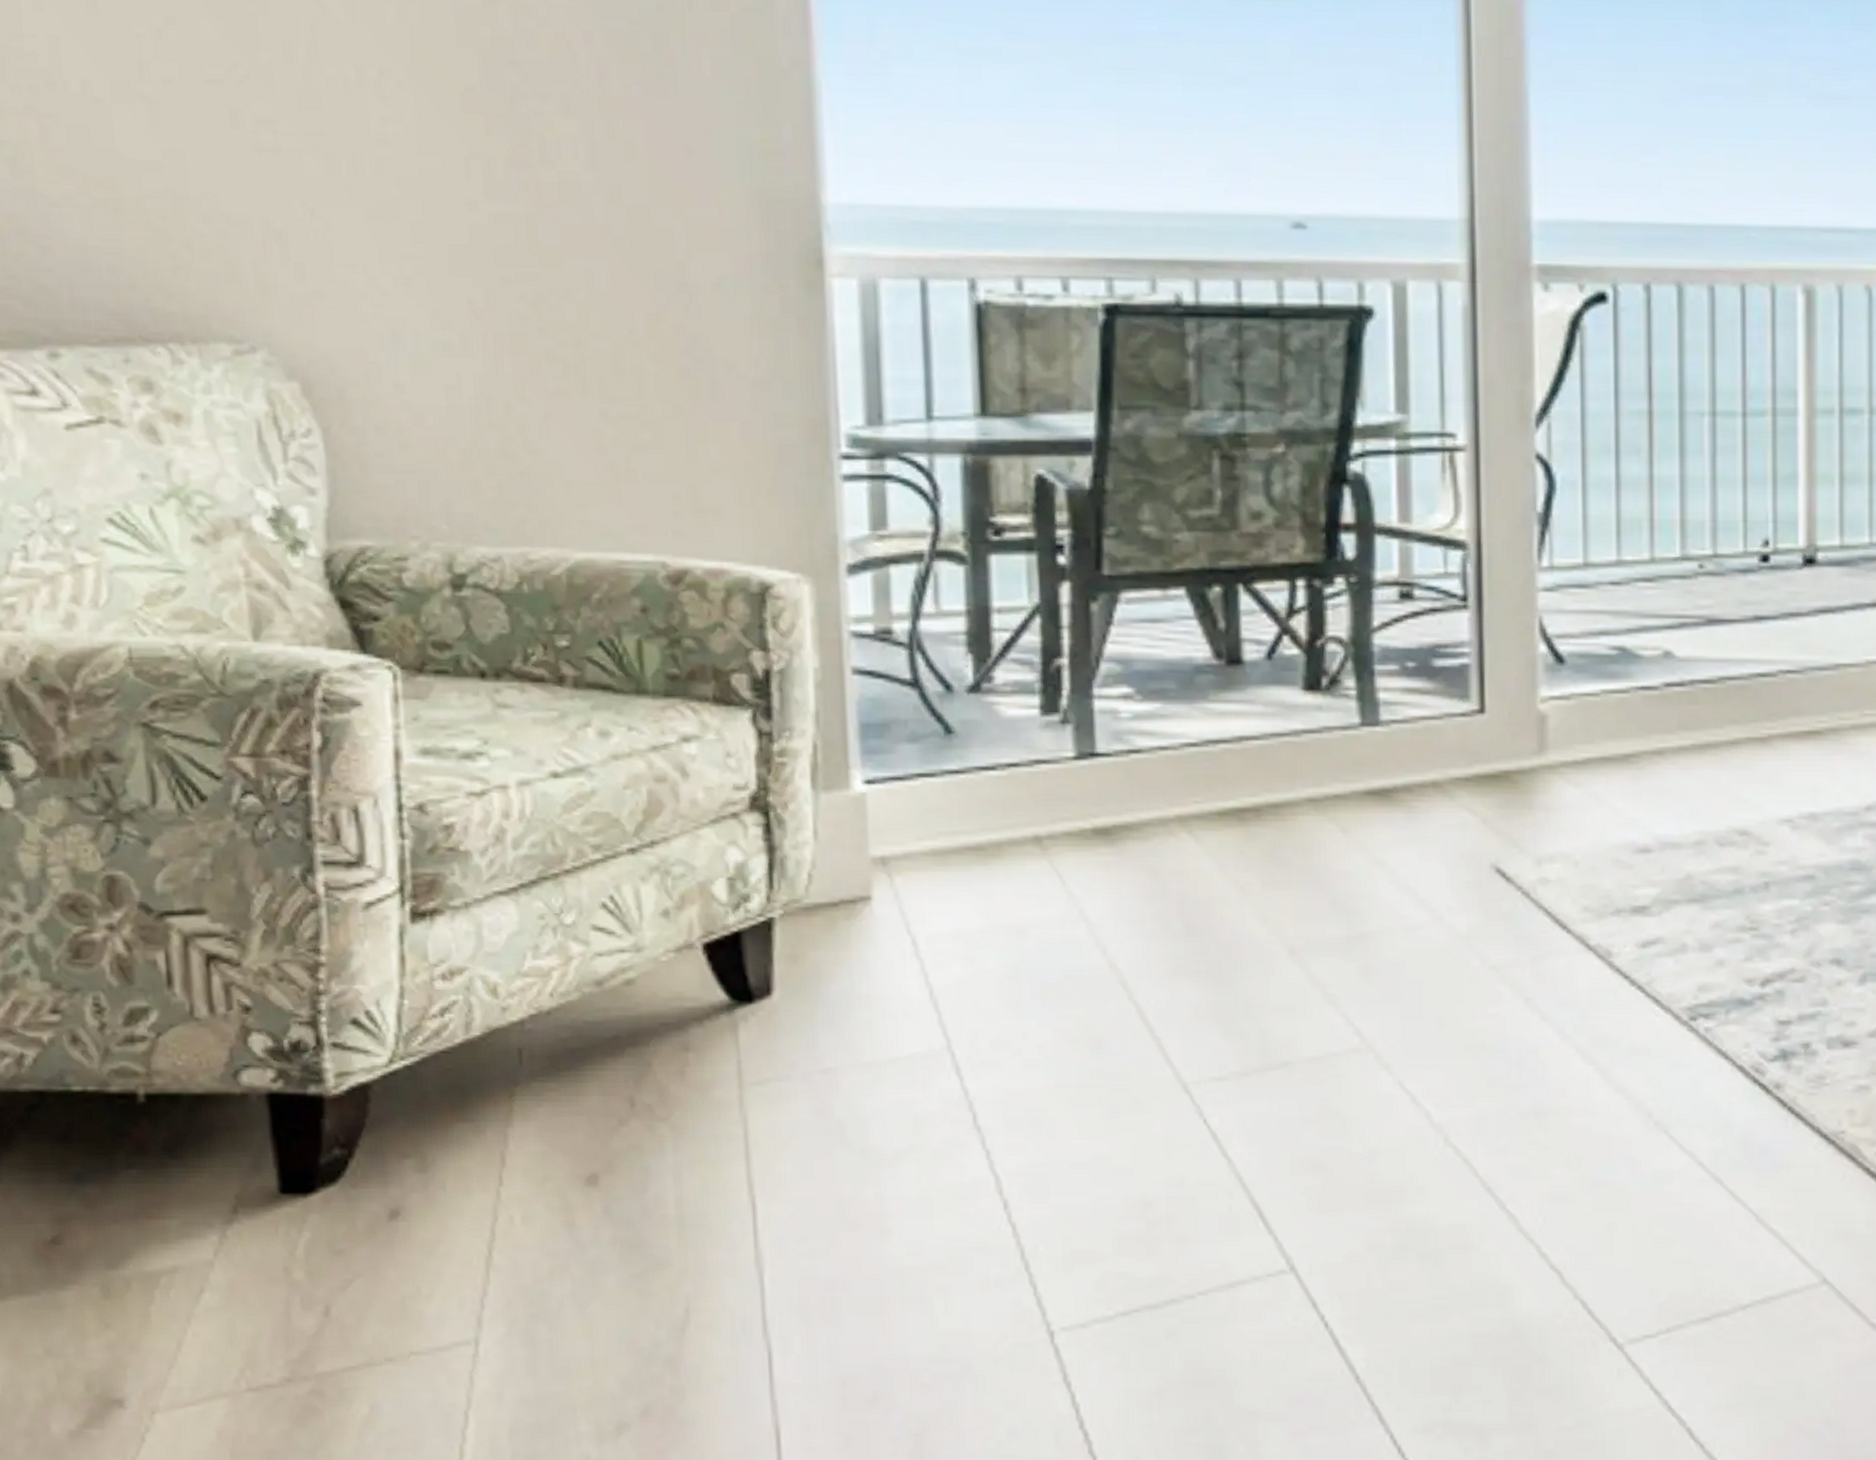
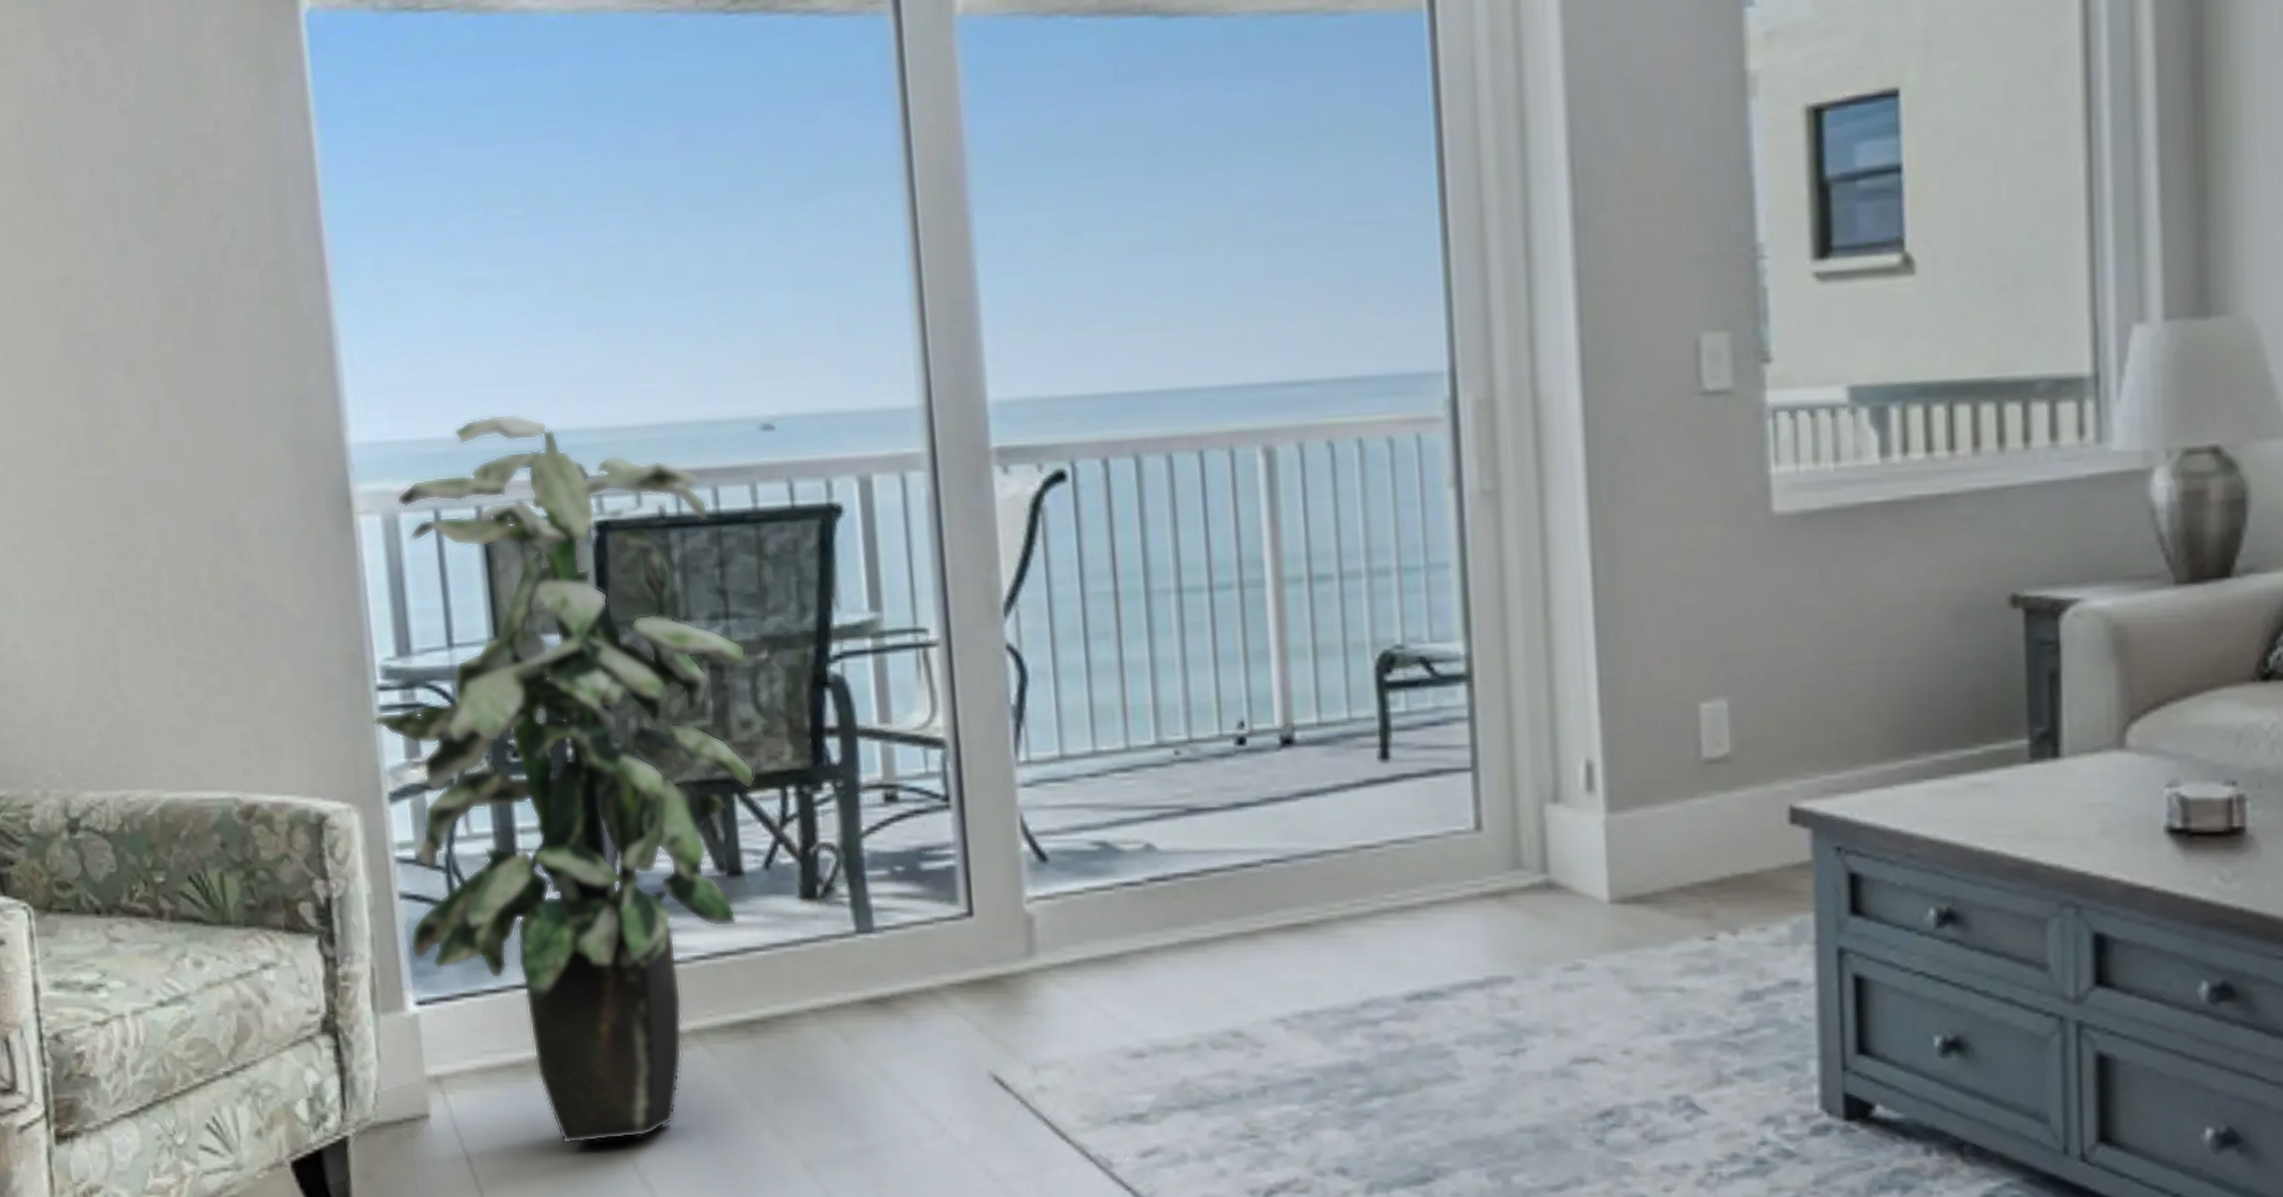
indoor plant: none [832,189,1263,928] -> present [372,414,755,1144]

